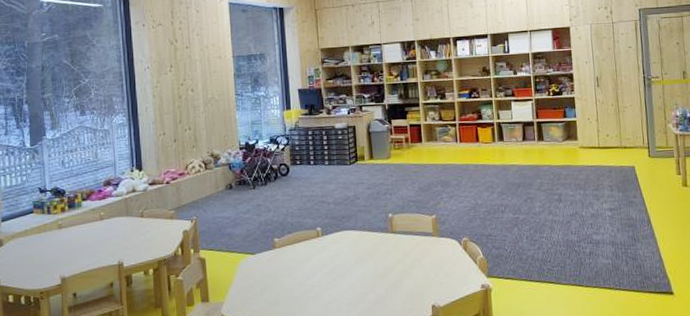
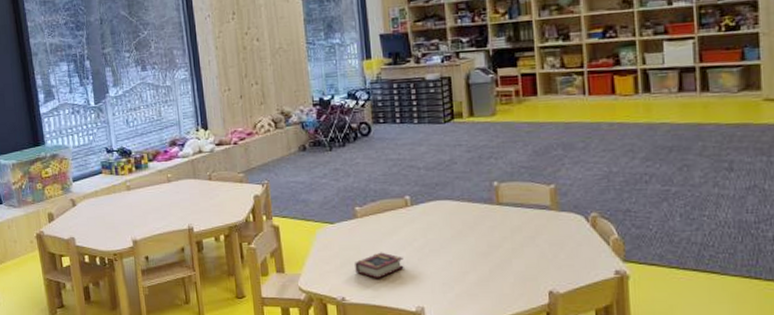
book: none [273,278,315,303] -> present [355,252,404,279]

